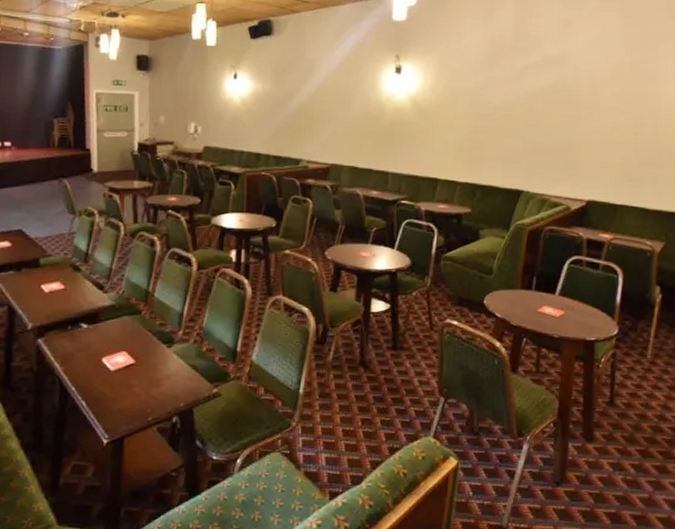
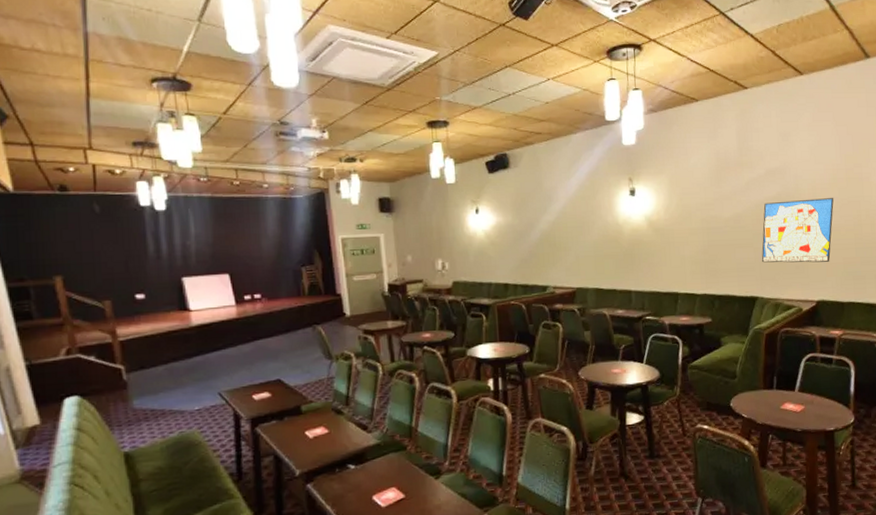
wall art: none [530,92,615,160] -> present [761,198,834,263]

